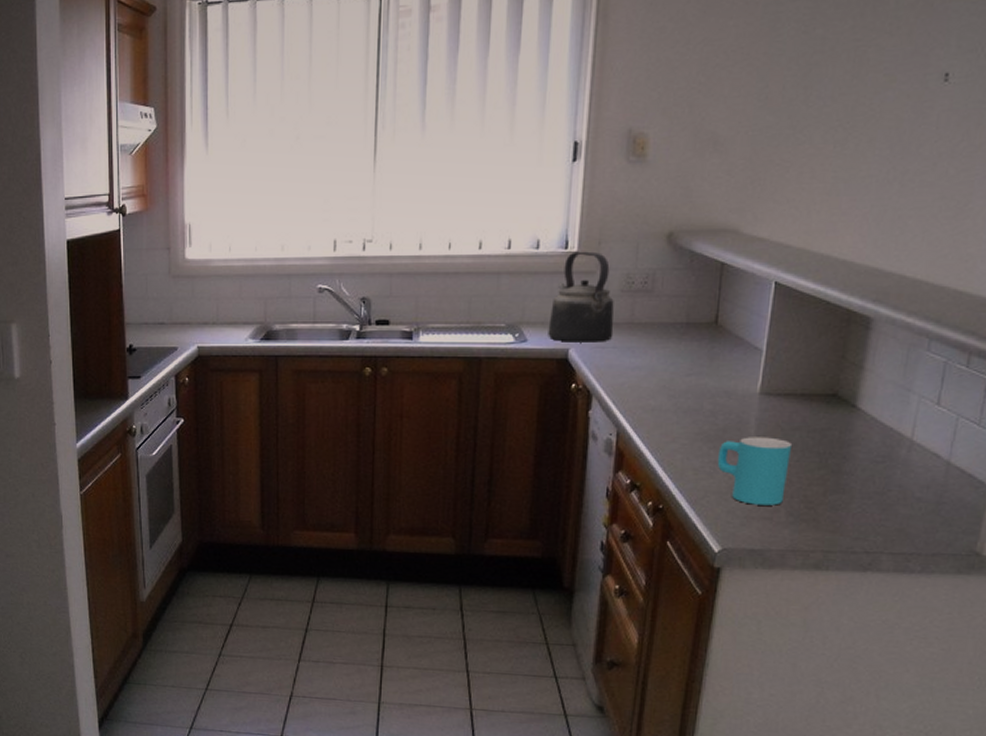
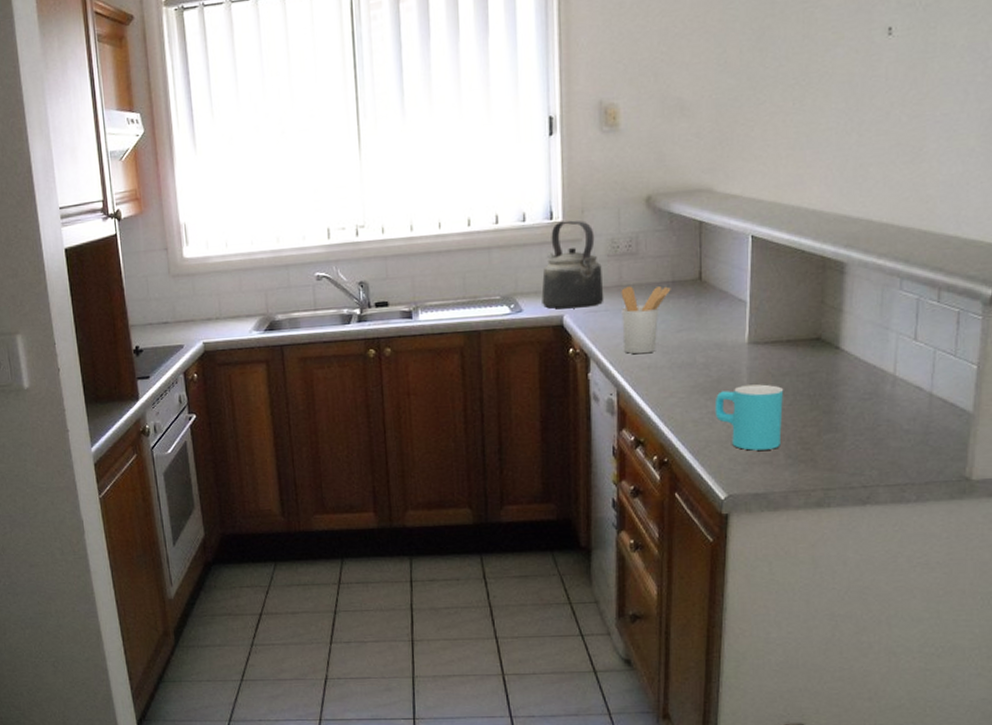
utensil holder: none [628,324,685,396] -> present [621,286,671,355]

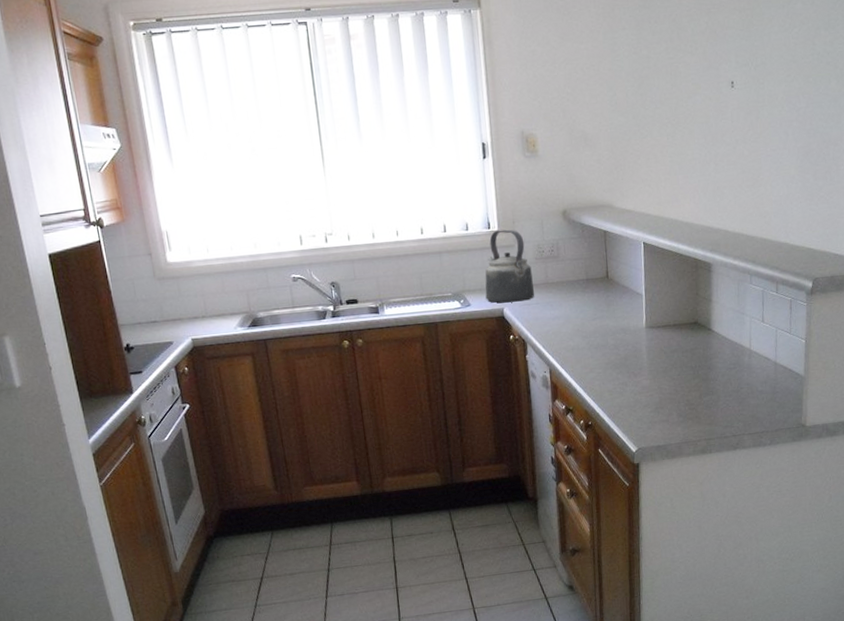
utensil holder: present [621,286,671,355] -> none [547,283,586,339]
cup: present [714,384,783,451] -> none [624,359,674,412]

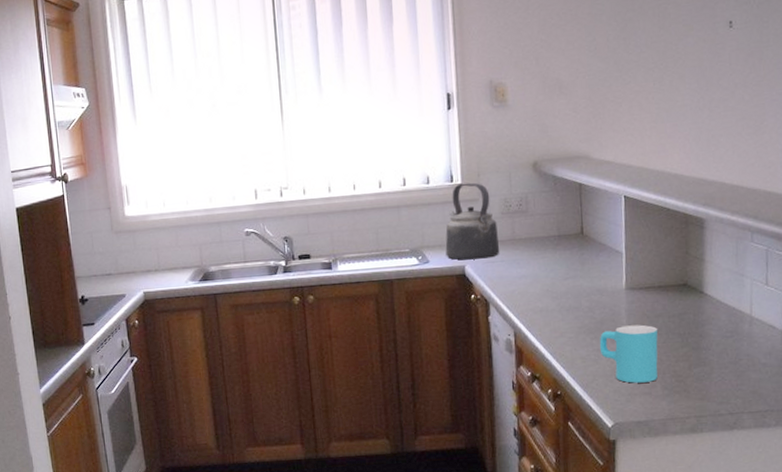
cup: none [624,359,674,412] -> present [599,324,658,383]

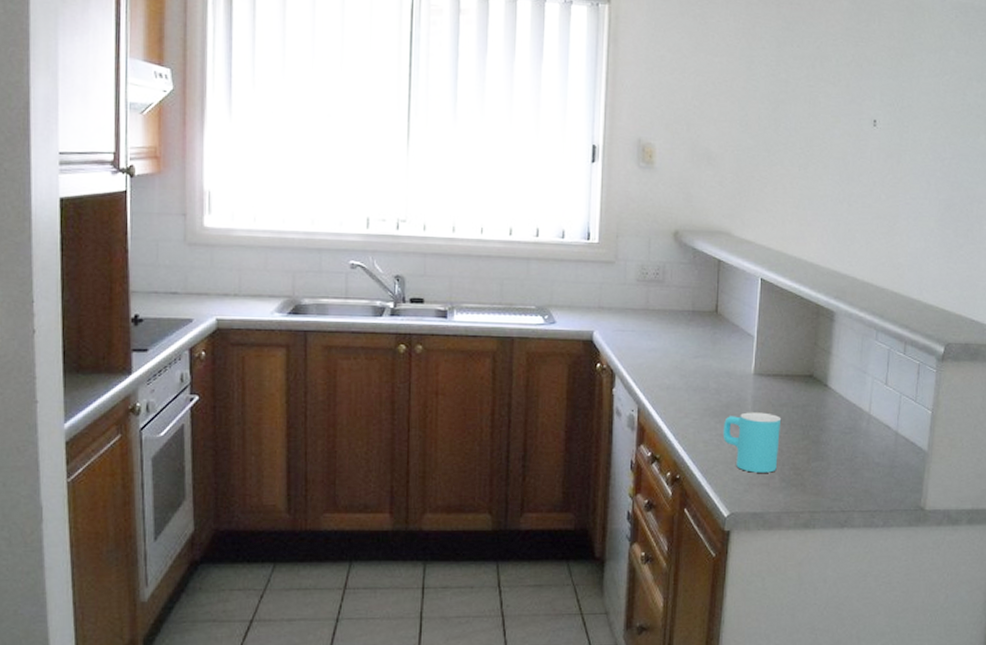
kettle: present [445,182,500,260] -> none [574,243,632,326]

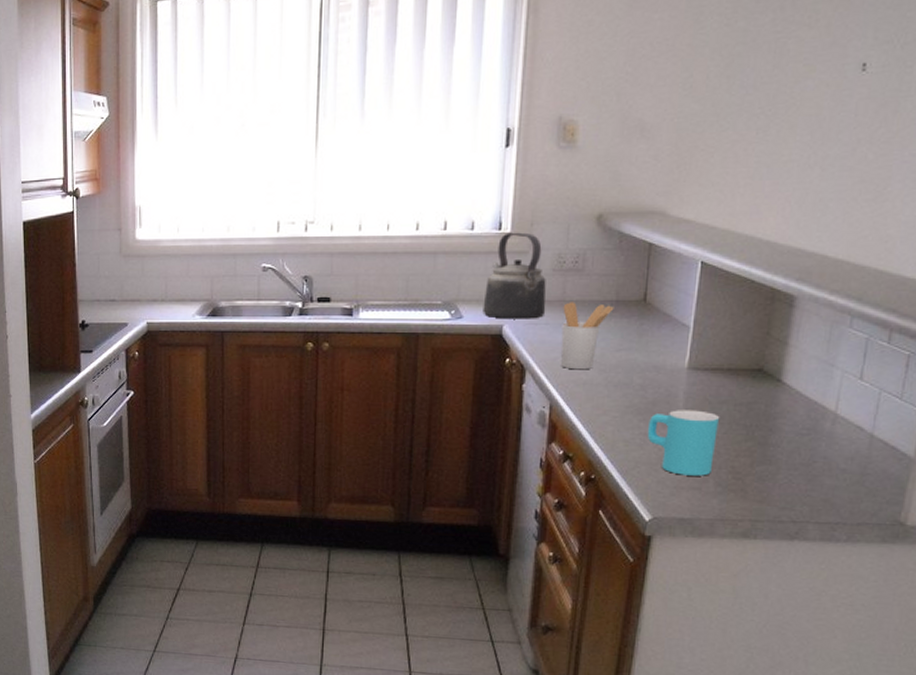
kettle: none [574,243,632,326] -> present [483,232,546,319]
utensil holder: none [646,311,691,375] -> present [560,302,614,370]

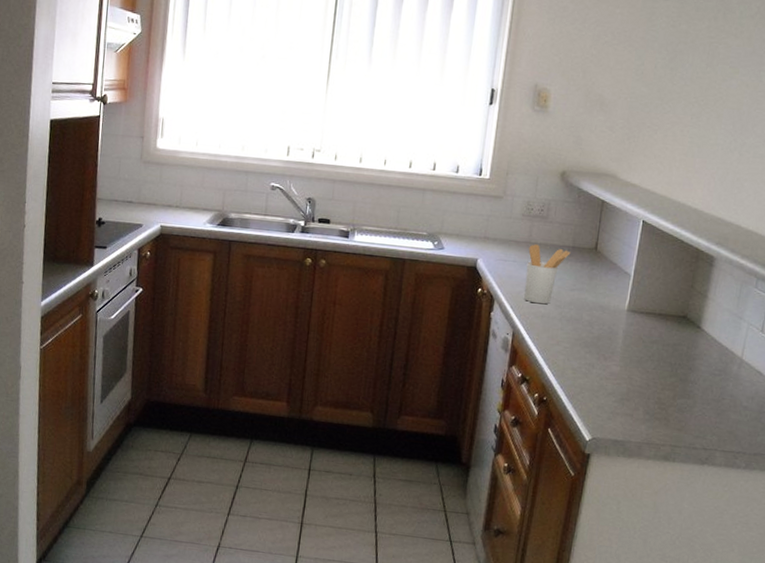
kettle: present [483,232,546,319] -> none [461,178,516,256]
cup: present [647,410,719,476] -> none [591,345,650,405]

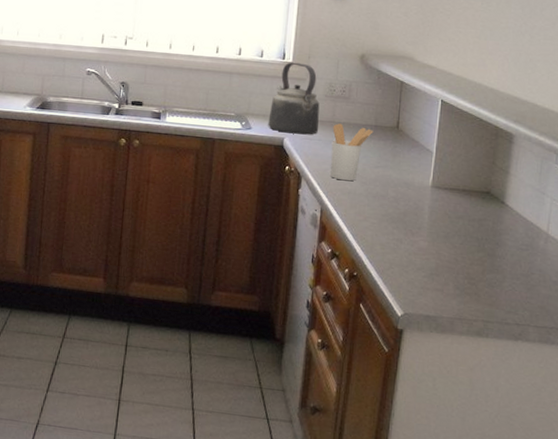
kettle: none [461,178,516,256] -> present [268,62,320,135]

